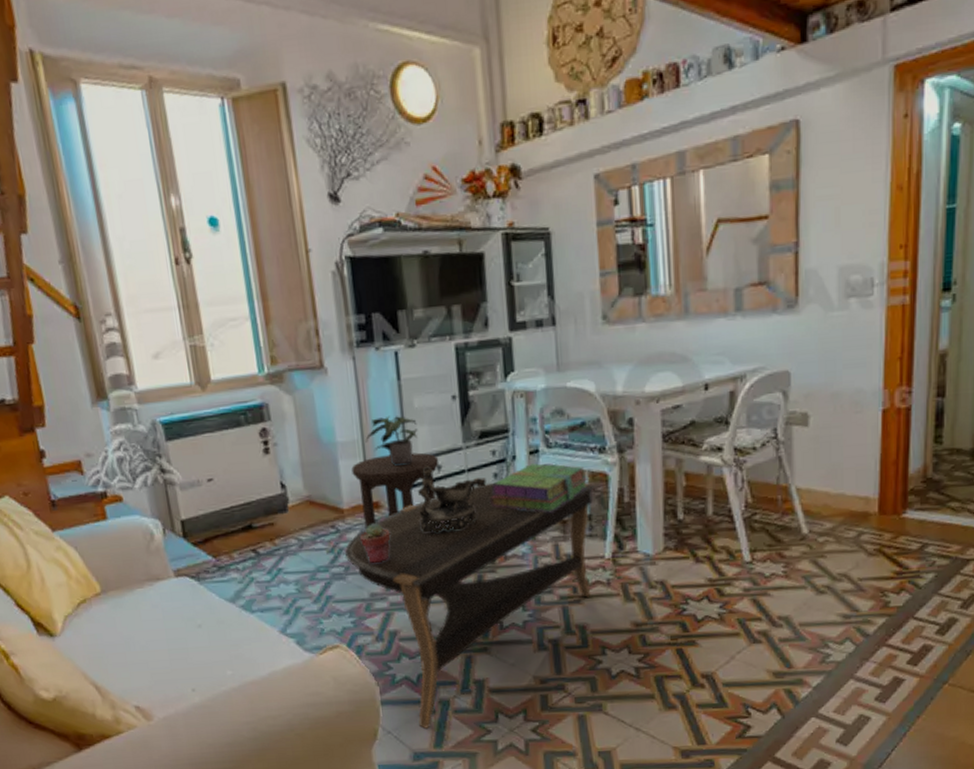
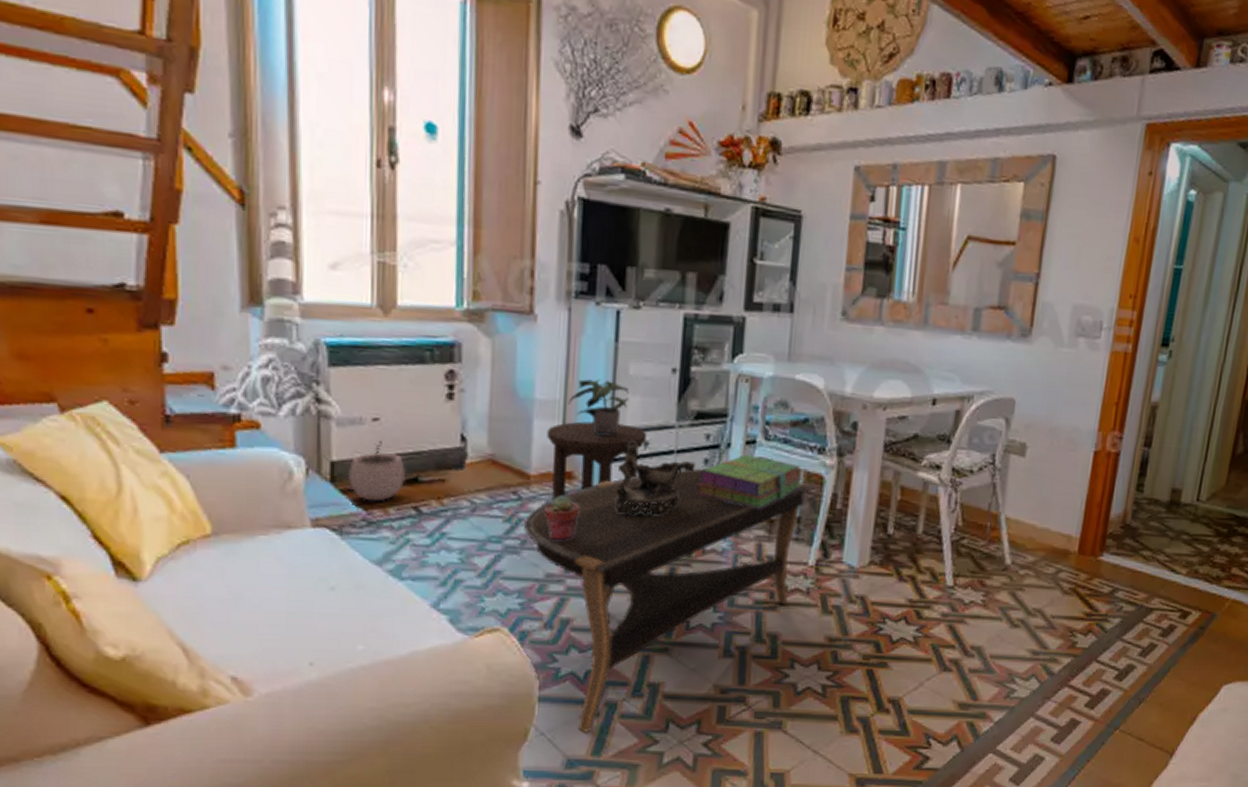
plant pot: none [195,497,242,550] -> present [347,440,405,502]

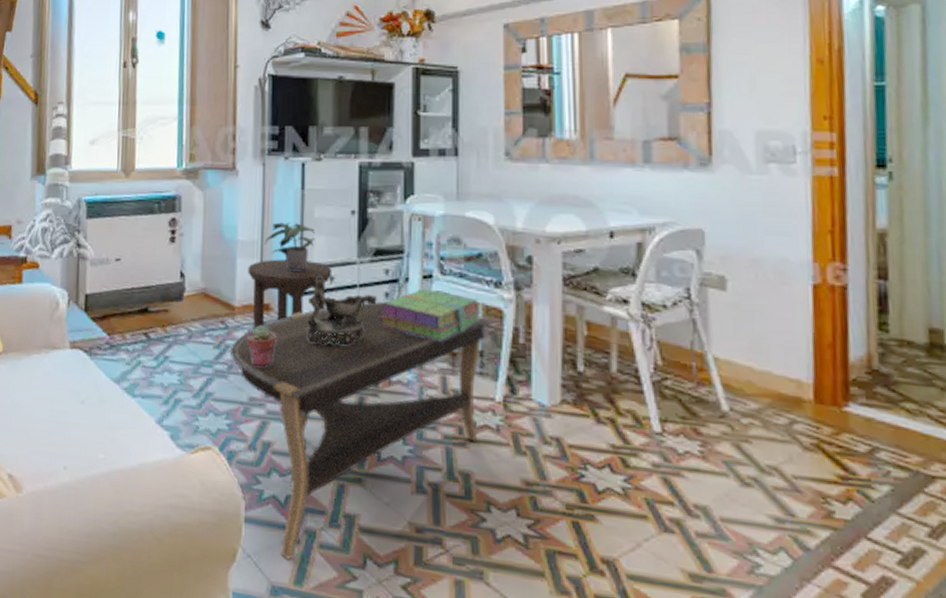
plant pot: present [347,440,405,502] -> none [96,277,138,329]

